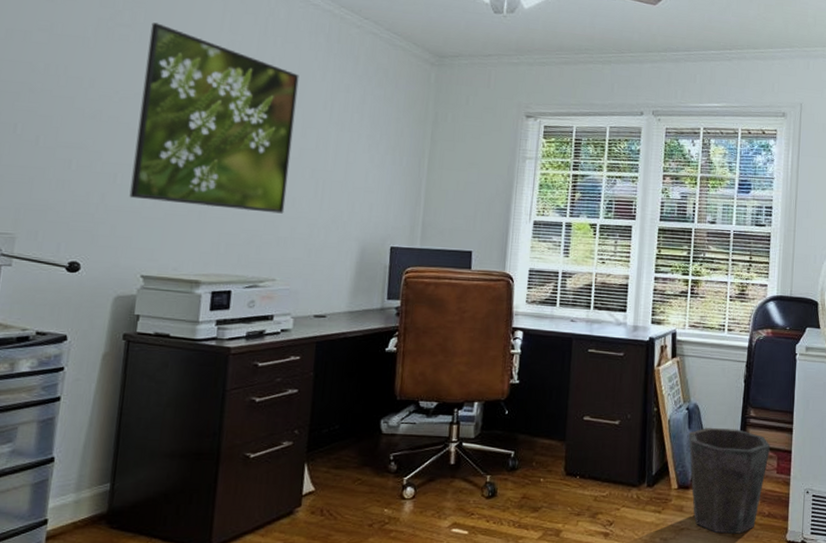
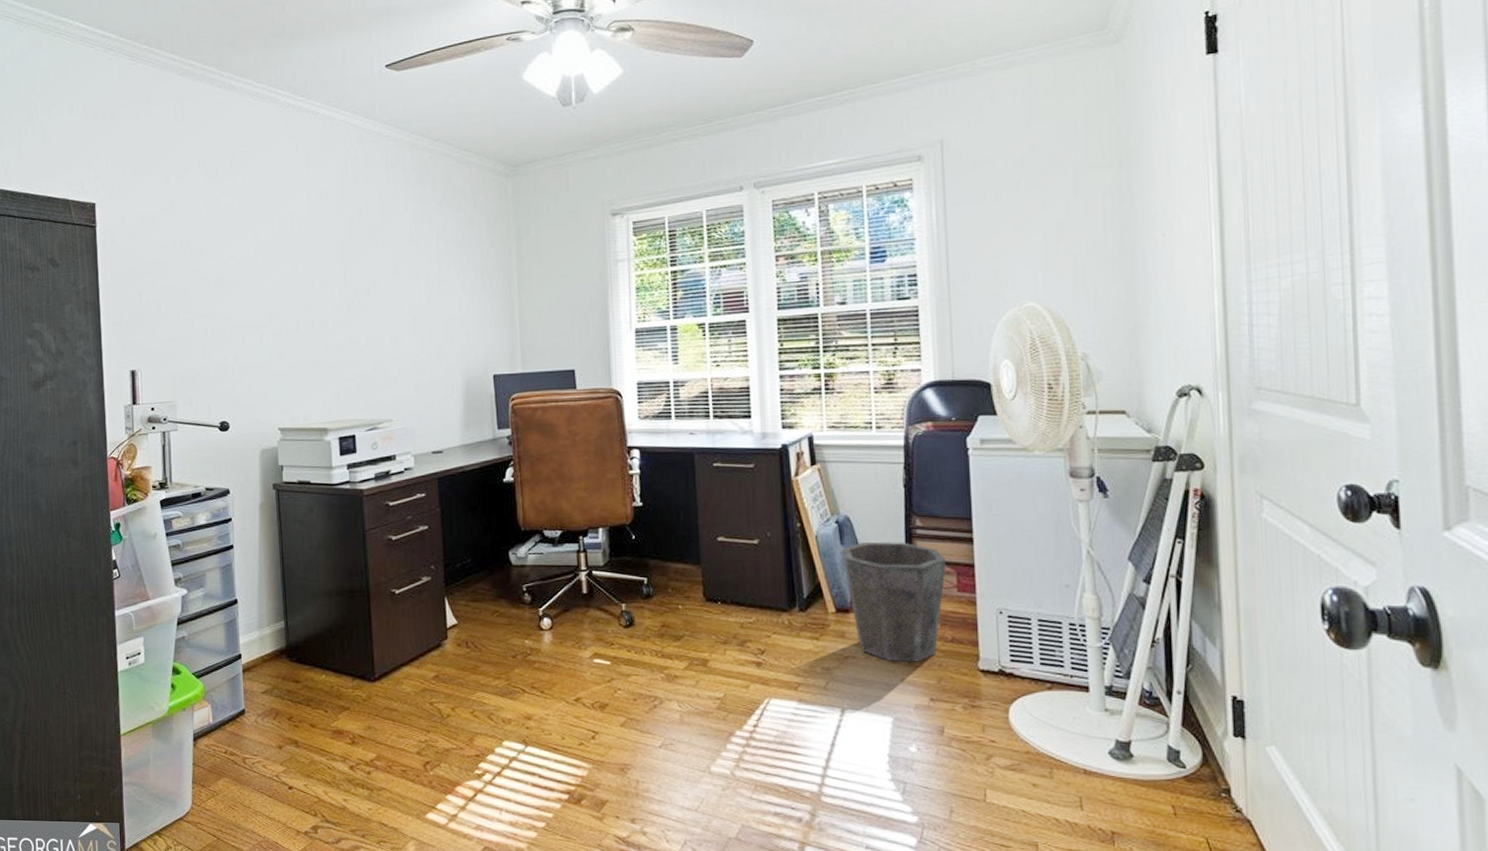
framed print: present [129,22,299,214] -> none [249,184,390,356]

